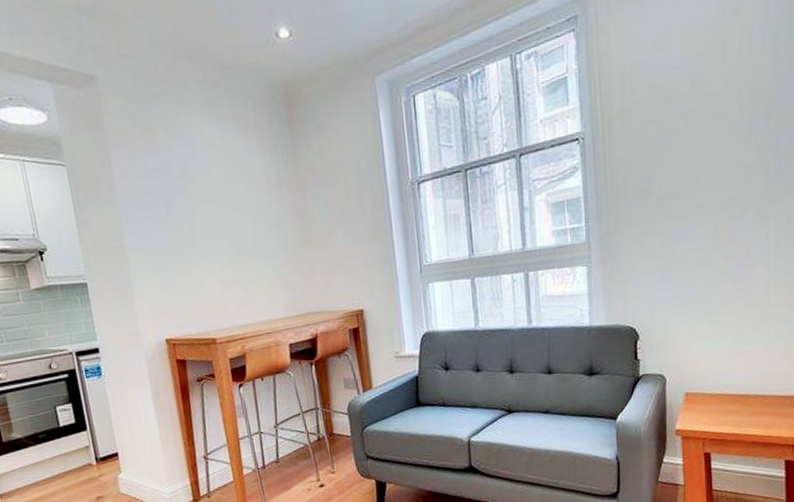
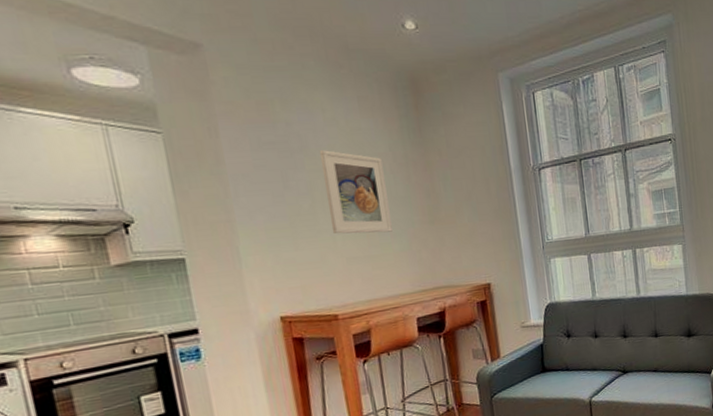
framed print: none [198,173,266,259] -> present [319,150,393,234]

